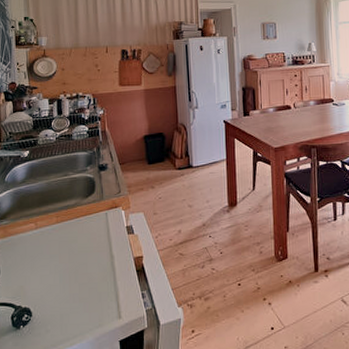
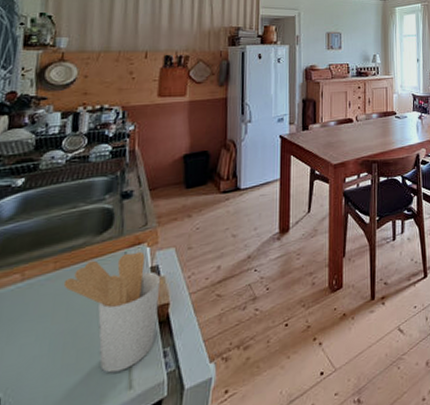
utensil holder: none [64,213,135,304] -> present [63,251,160,373]

